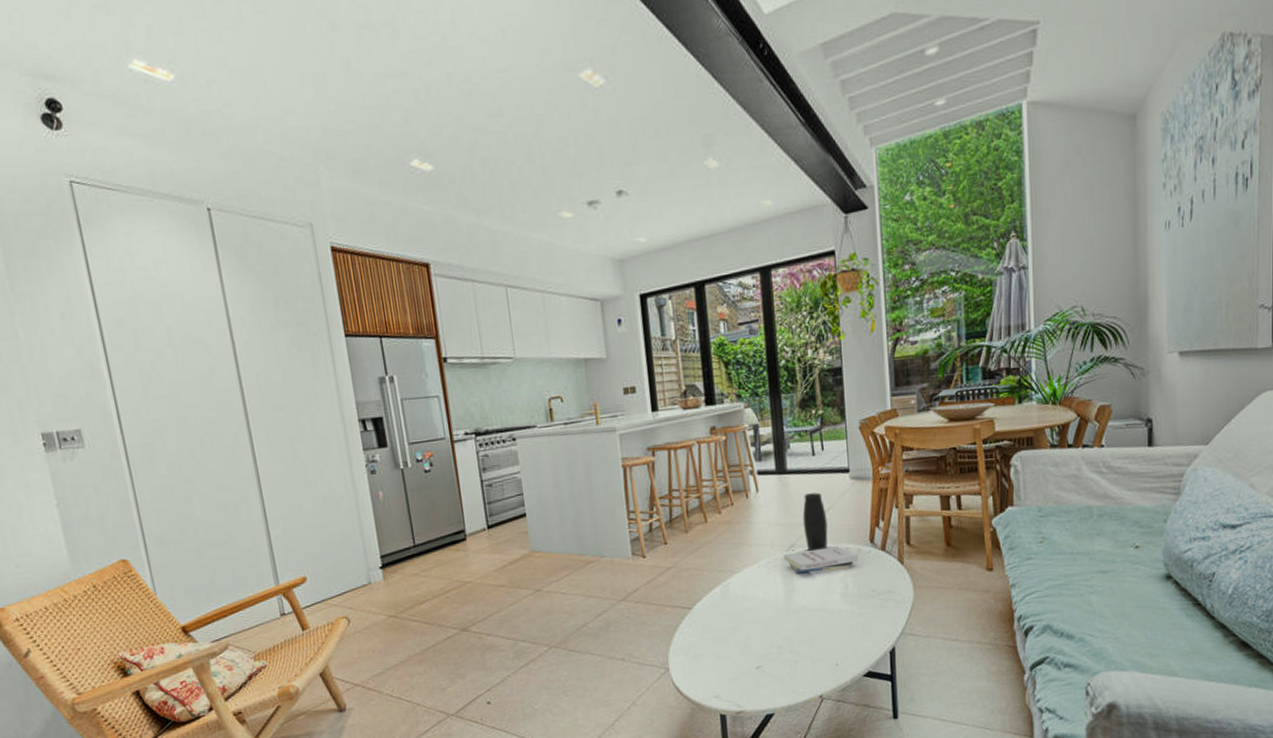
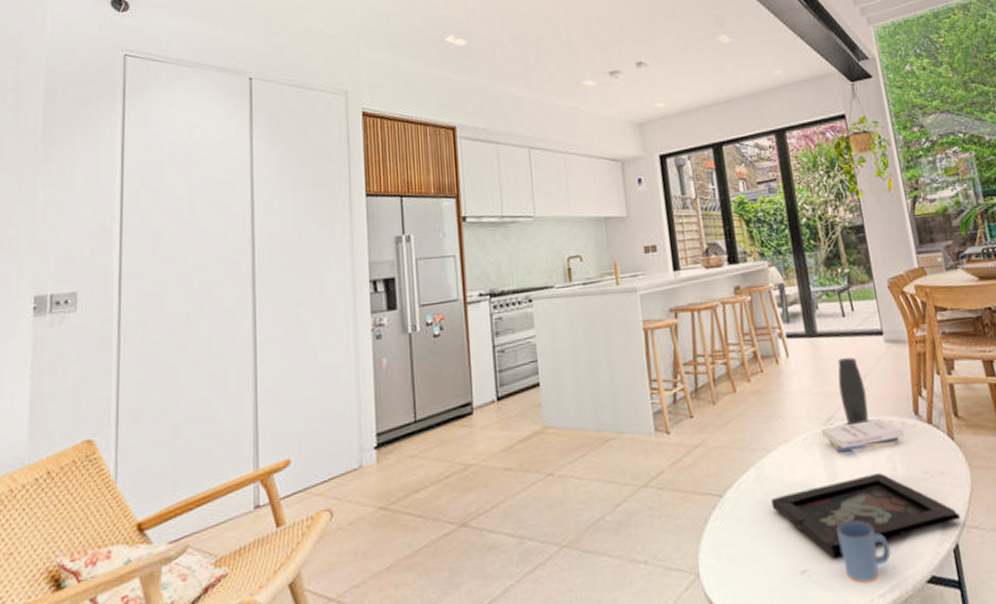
decorative tray: none [734,591,900,658] -> present [770,473,961,559]
mug: none [790,628,835,677] -> present [837,520,891,584]

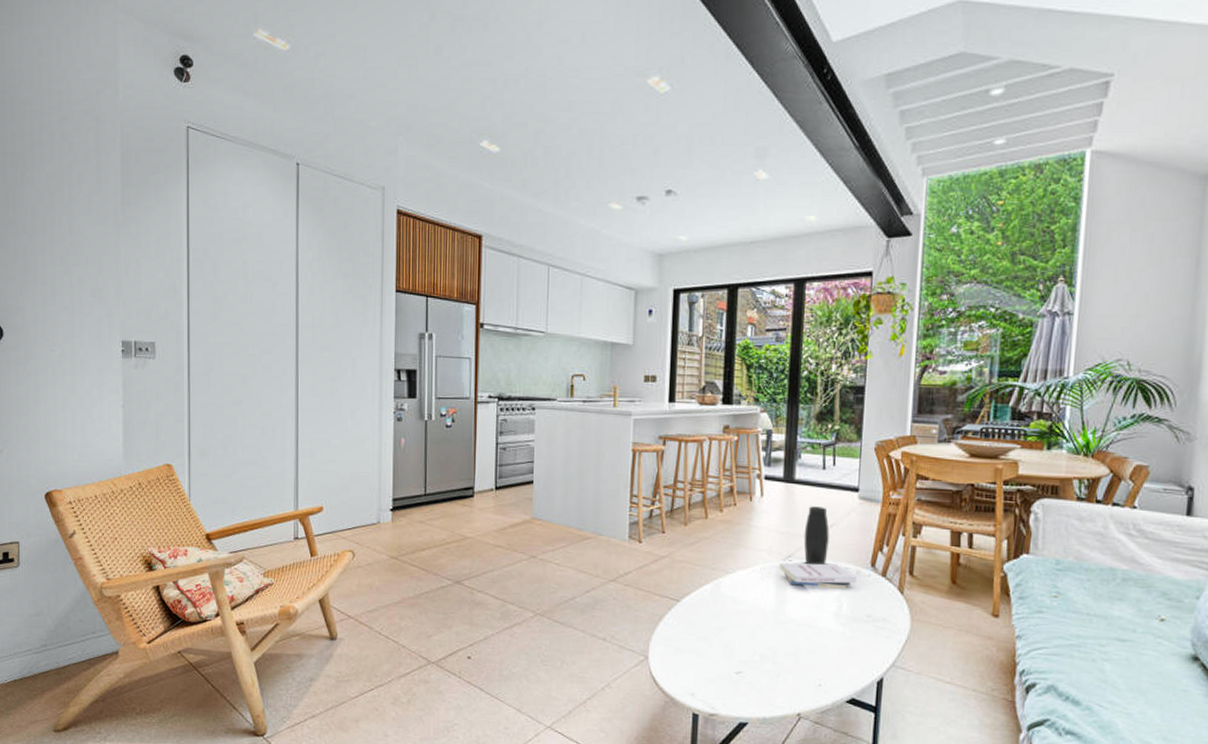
decorative tray: present [770,473,961,559] -> none [721,608,892,668]
mug: present [837,520,891,584] -> none [775,642,820,693]

